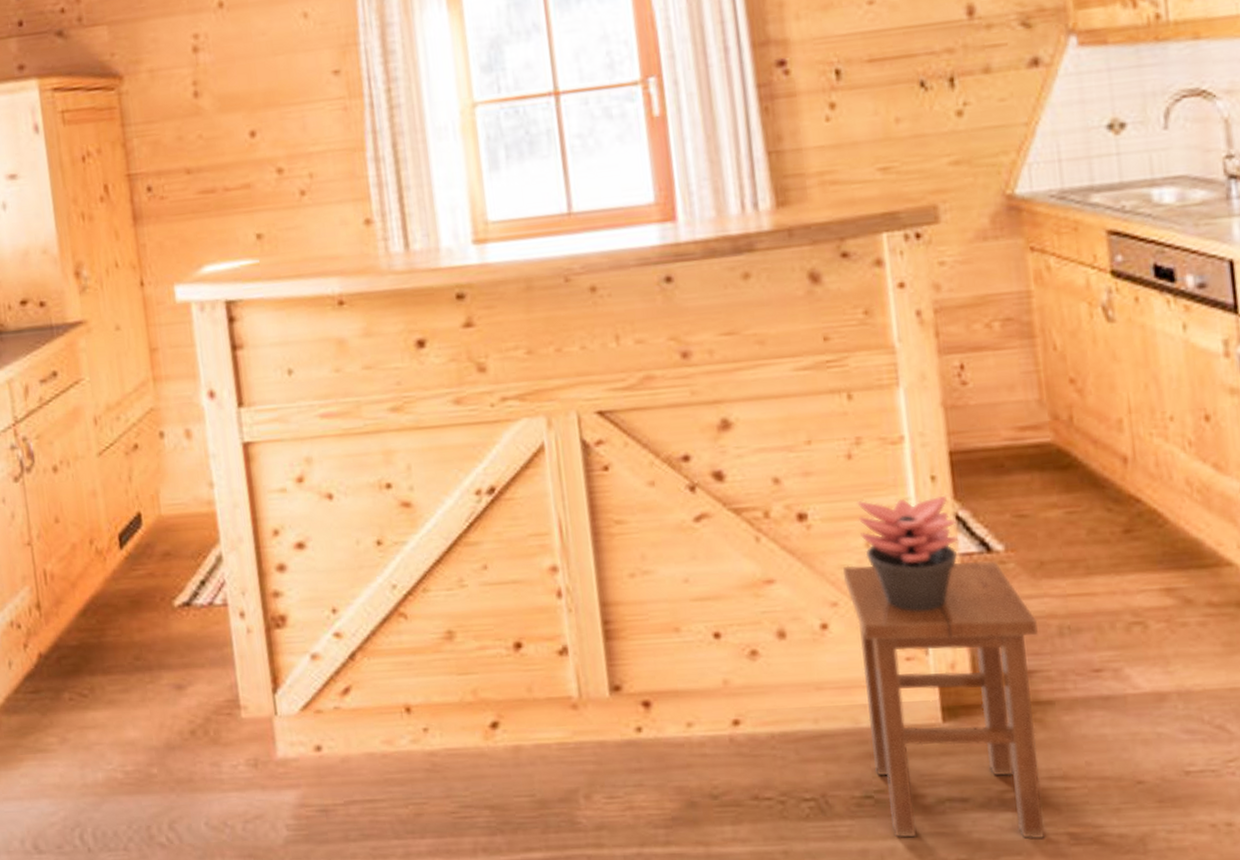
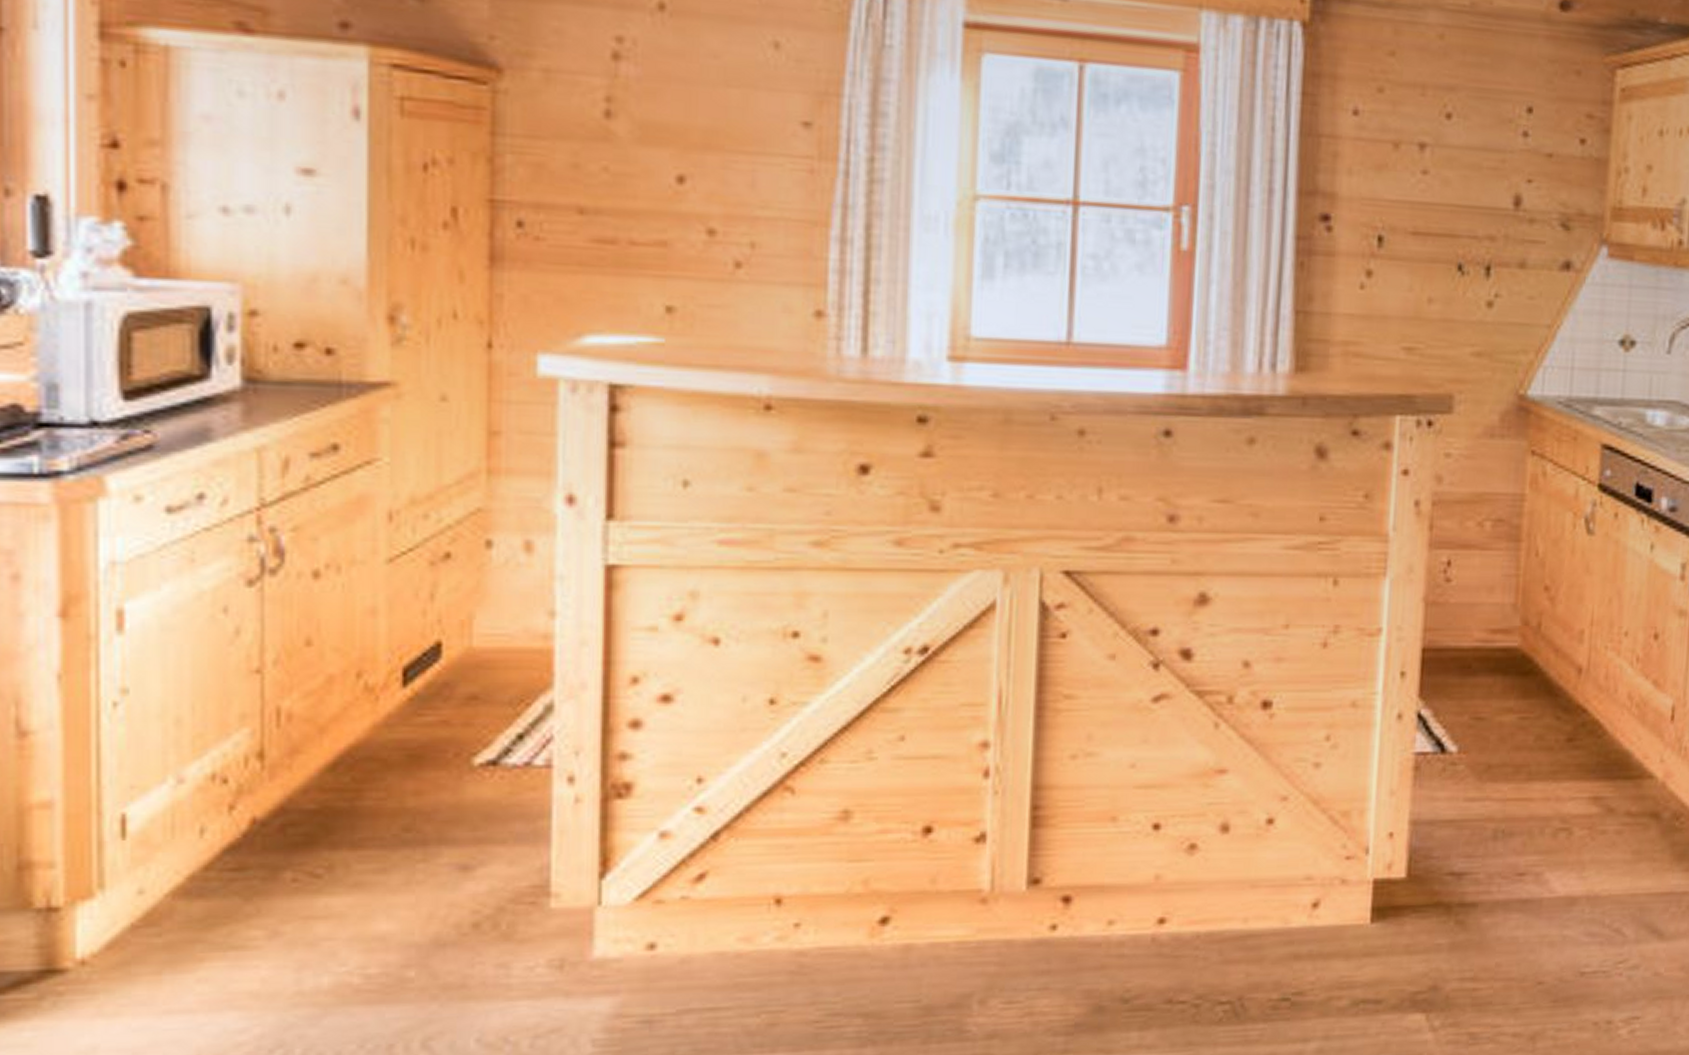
stool: present [842,561,1046,839] -> none [1297,759,1476,1041]
succulent plant: present [856,496,959,612] -> none [1322,692,1417,809]

